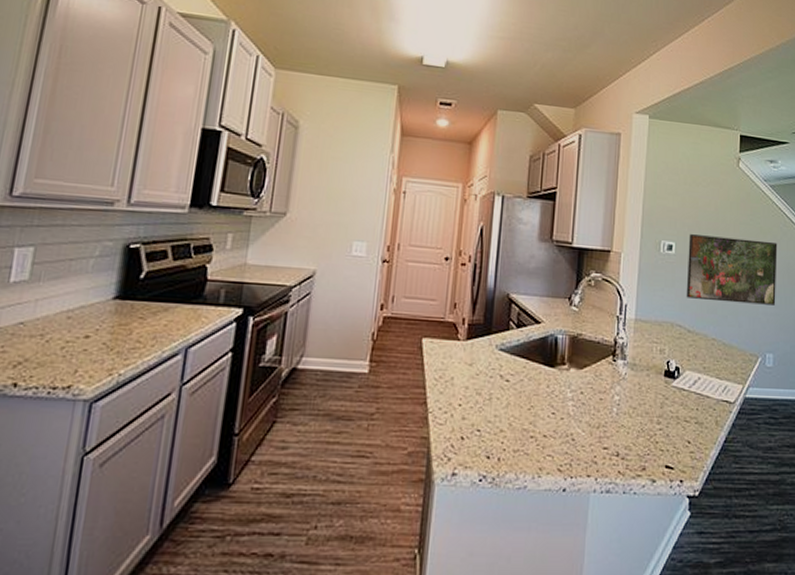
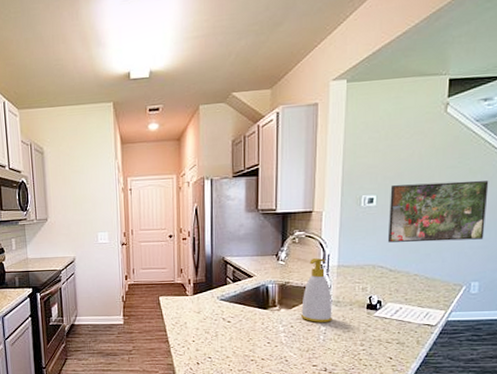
soap bottle: none [593,306,628,390] -> present [301,257,332,323]

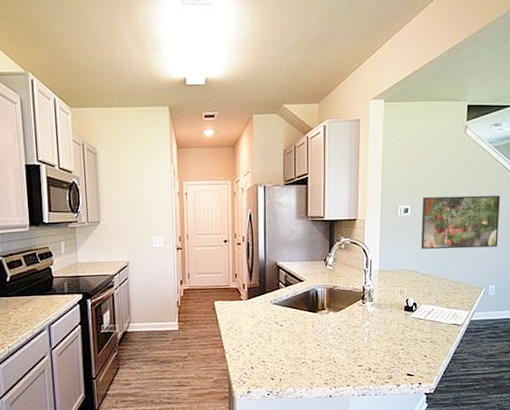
soap bottle: present [301,257,332,323] -> none [348,263,375,324]

